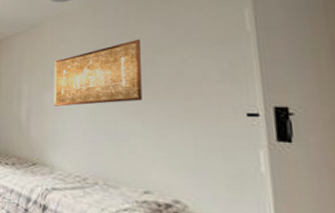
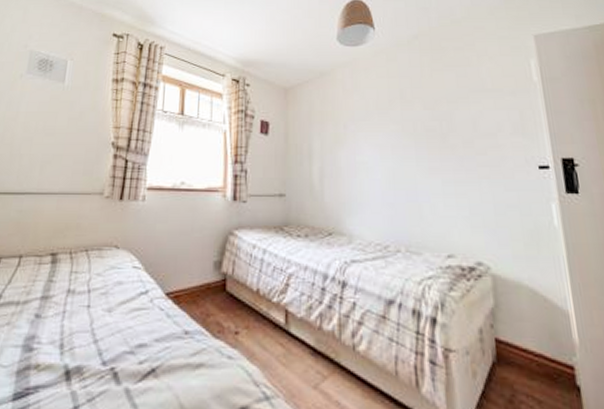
wall art: present [54,39,142,106] -> none [347,89,441,165]

